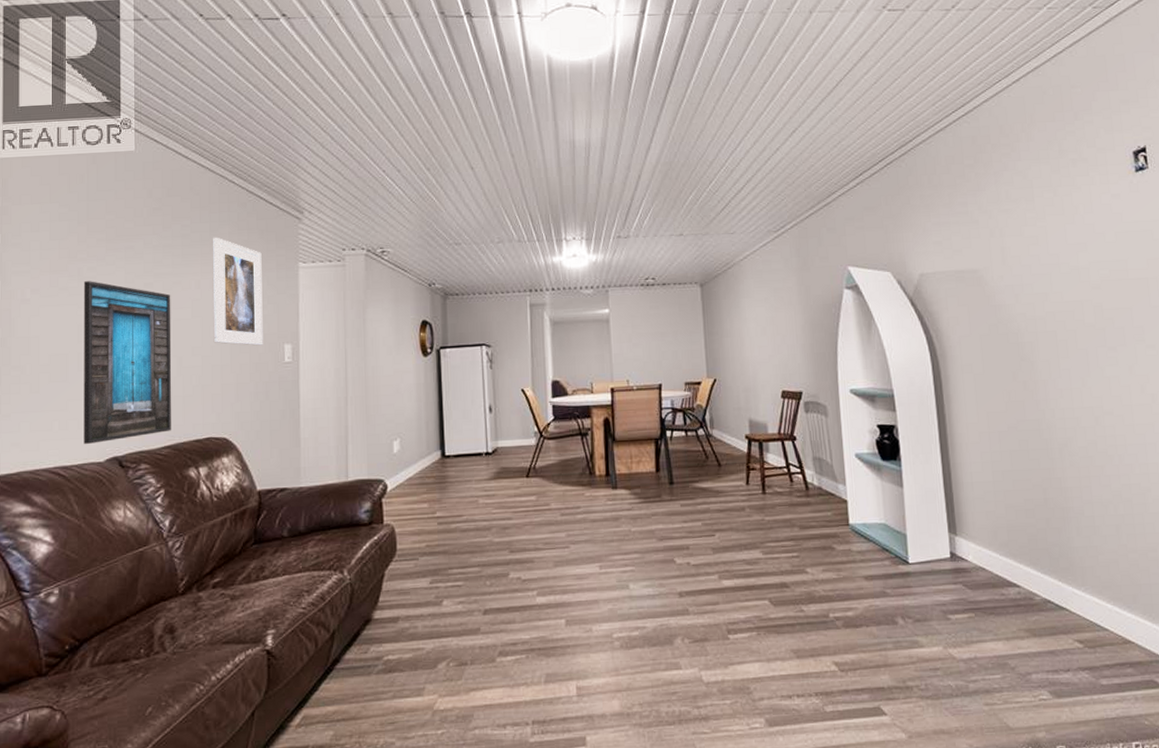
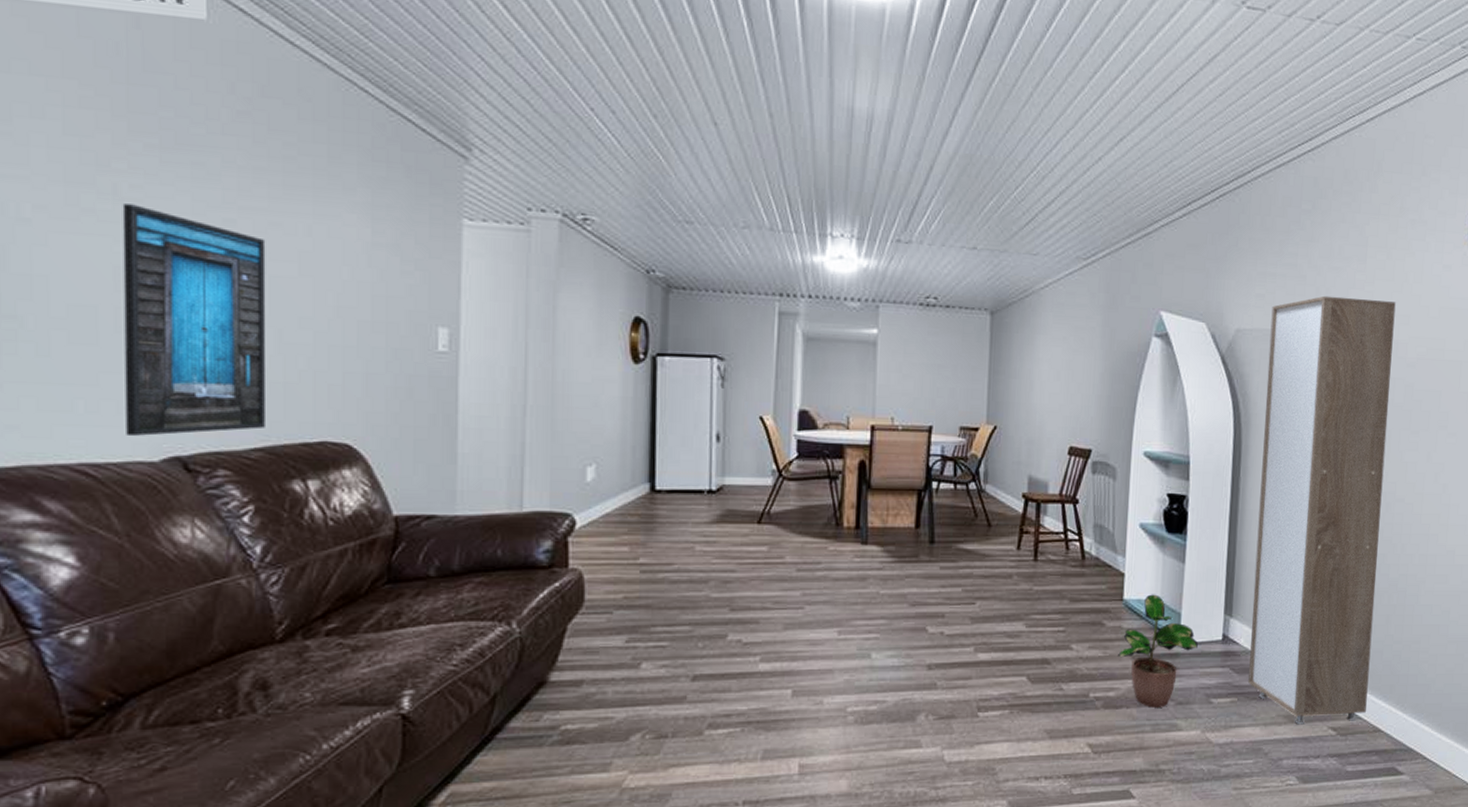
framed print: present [212,238,263,346] -> none [331,167,407,326]
potted plant: none [851,518,927,626] -> present [1118,594,1198,708]
cabinet: none [950,233,1111,638] -> present [1248,295,1396,725]

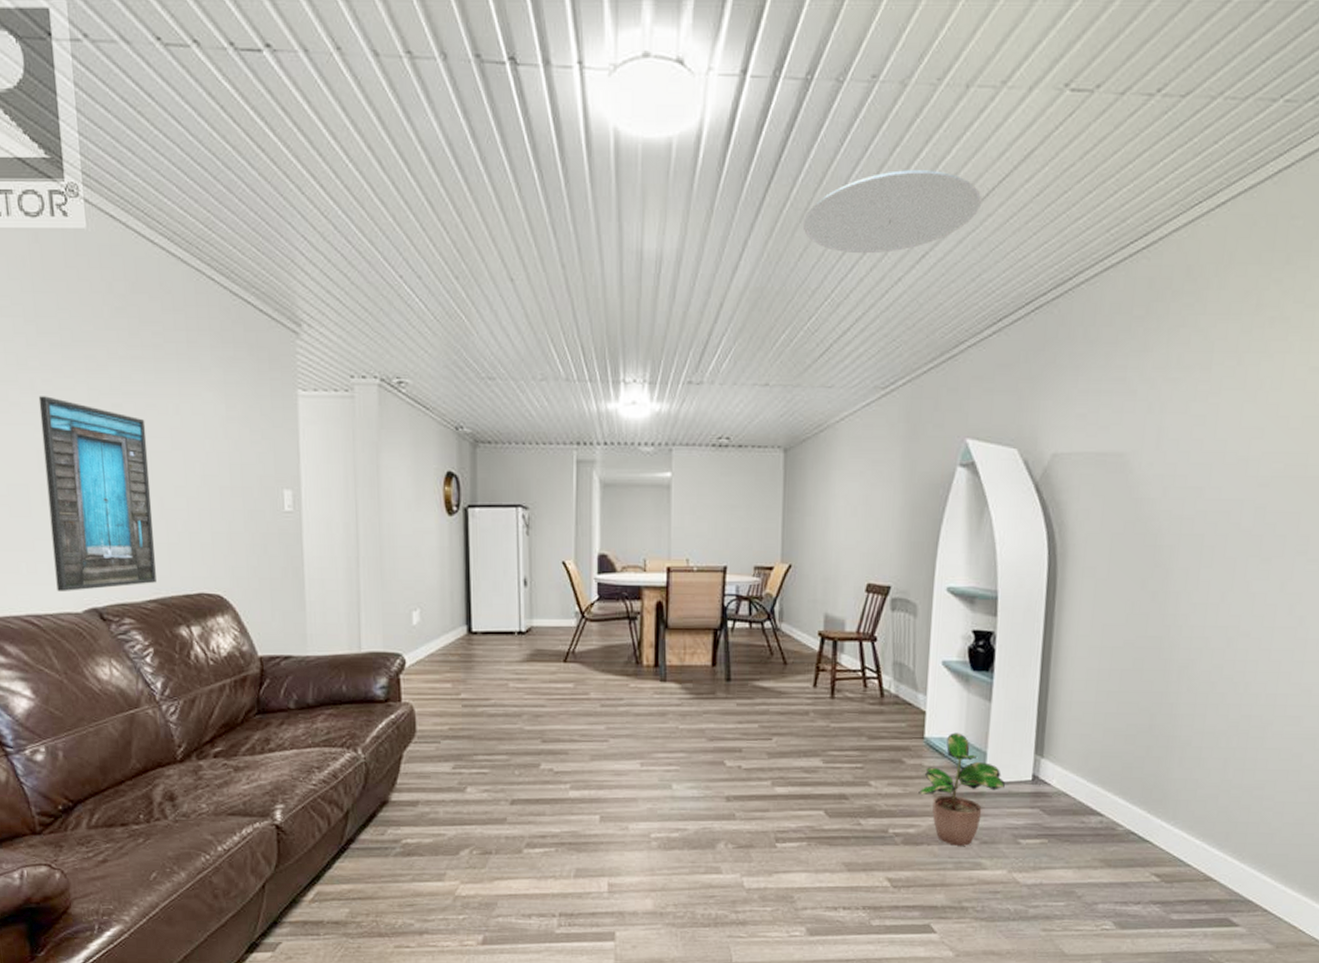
ceiling lamp: none [1010,59,1173,133] -> present [802,170,983,254]
cabinet: present [1248,295,1396,725] -> none [1060,411,1247,870]

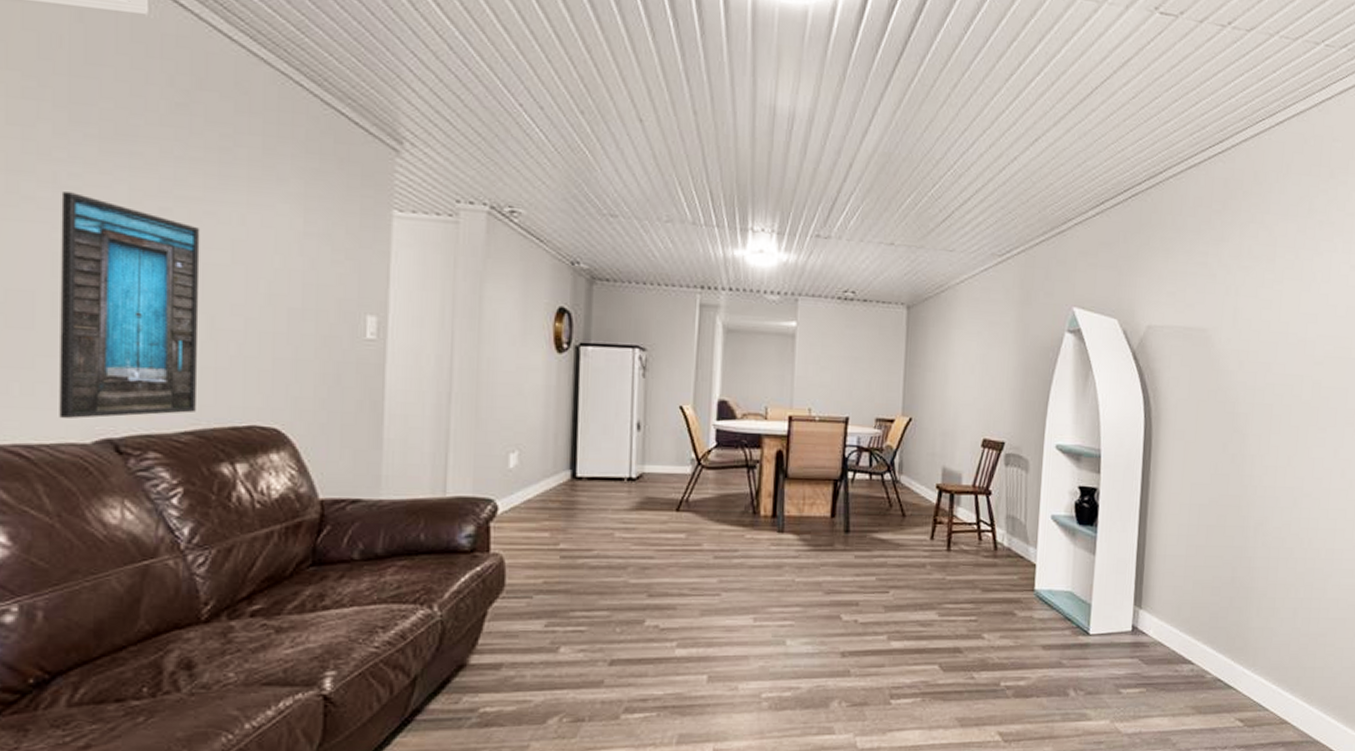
ceiling lamp: present [802,170,983,254] -> none [929,61,1087,134]
potted plant: present [918,733,1005,846] -> none [1029,585,1108,697]

